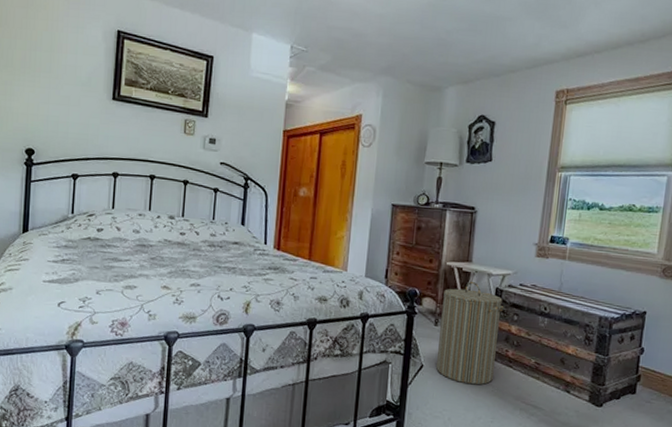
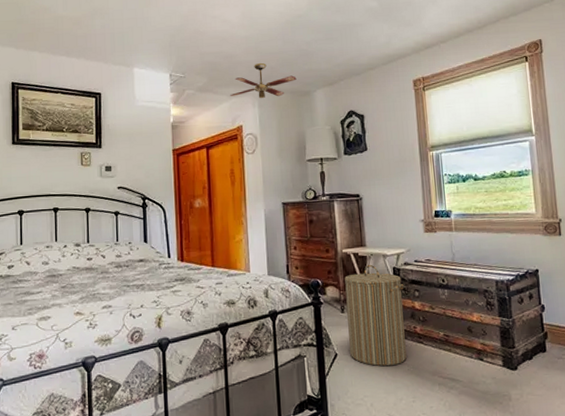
ceiling fan: none [353,46,429,89] -> present [230,62,297,99]

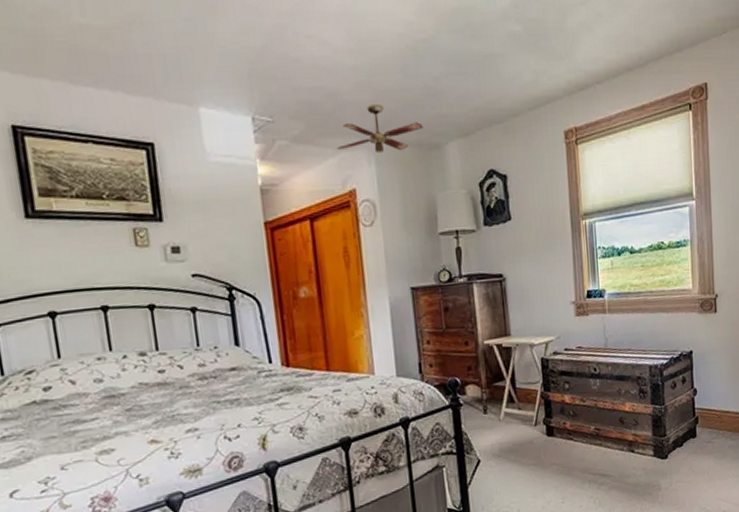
laundry hamper: present [344,264,407,367] -> none [487,356,556,469]

